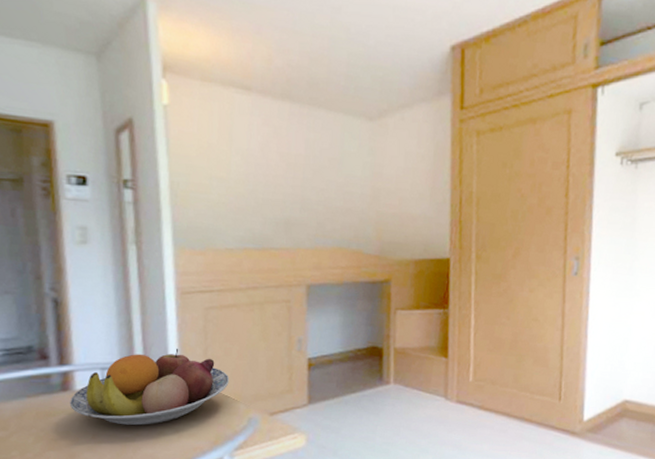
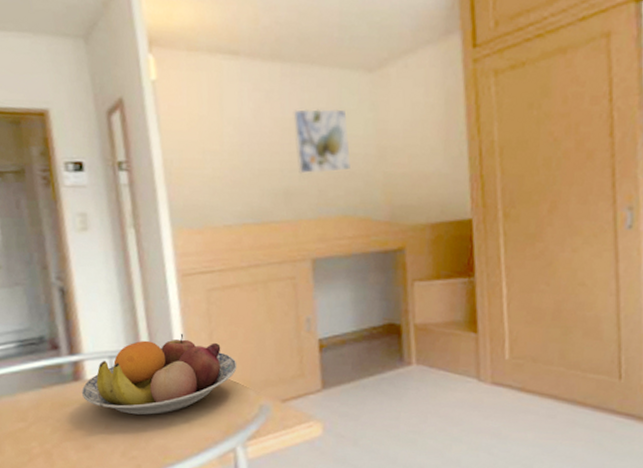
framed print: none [298,147,347,207] -> present [293,108,351,174]

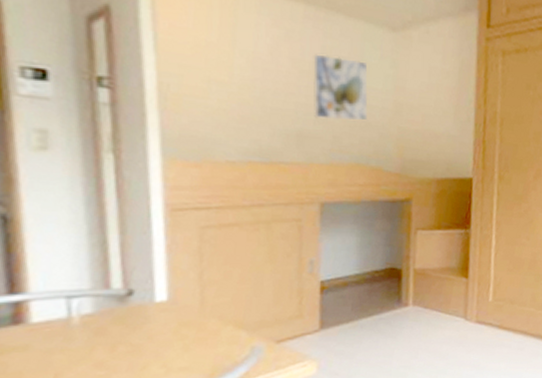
fruit bowl: present [82,334,238,415] -> none [23,273,230,362]

